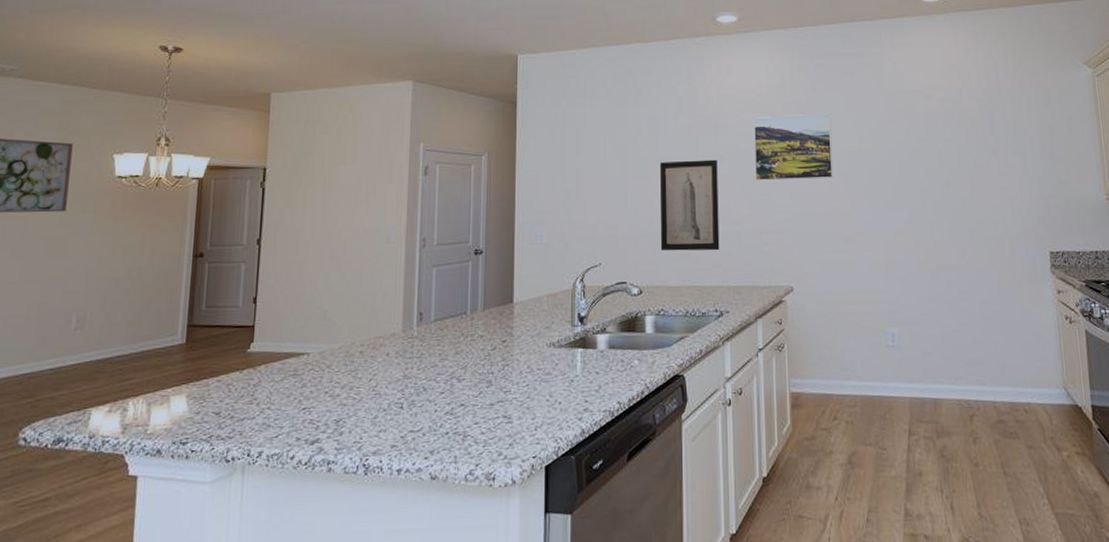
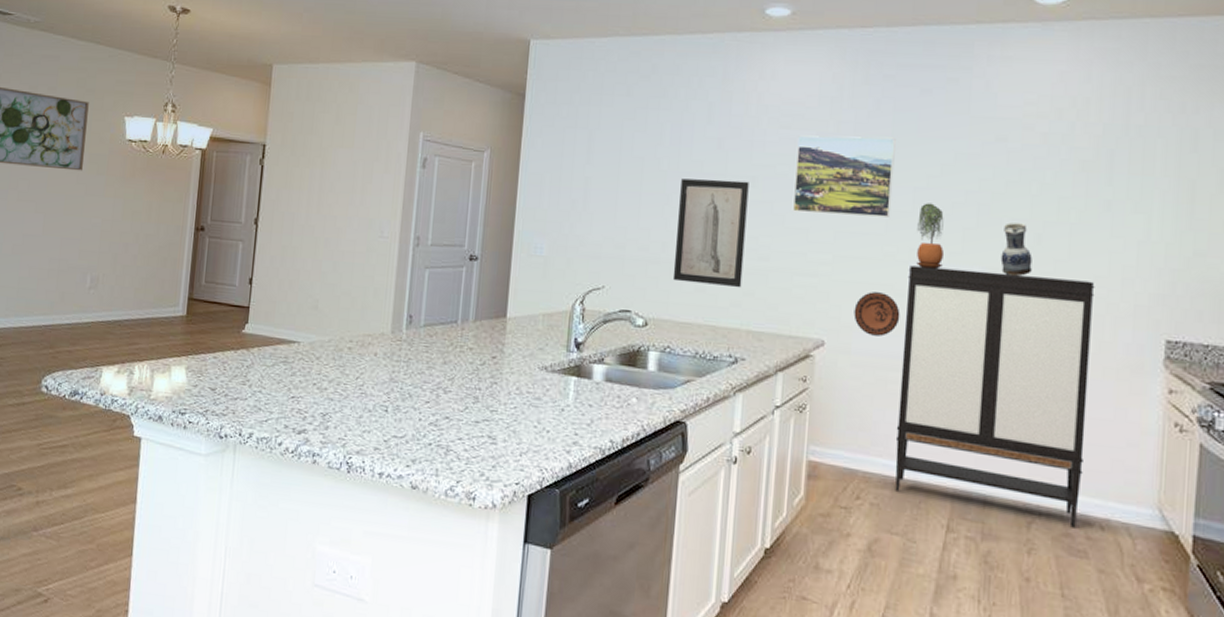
decorative plate: none [814,240,851,277] -> present [854,292,900,336]
storage cabinet: none [852,212,1007,415] -> present [895,265,1095,528]
potted plant: none [855,163,879,216] -> present [916,203,944,269]
ceramic jug: none [921,172,946,215] -> present [1000,223,1032,276]

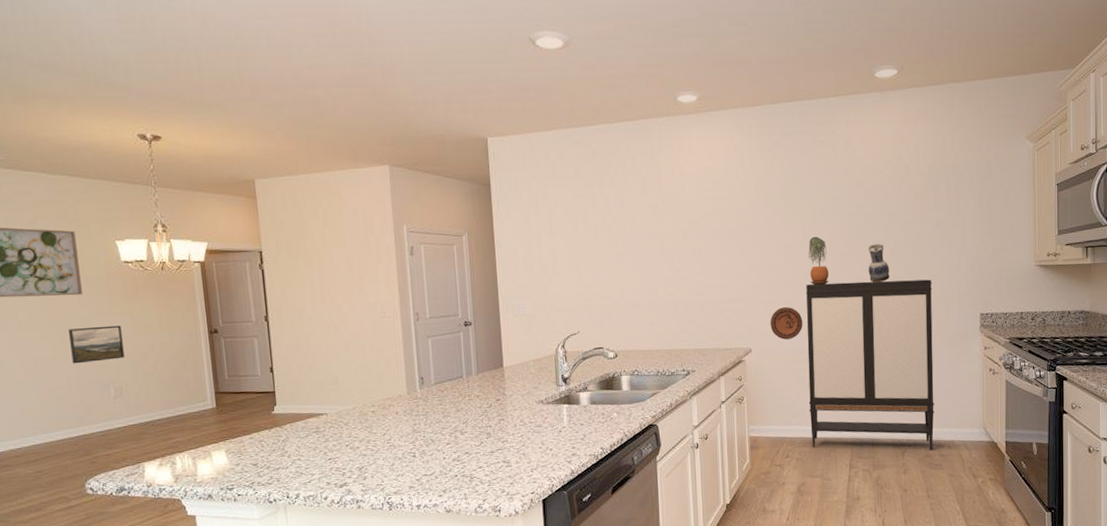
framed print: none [58,206,111,246] -> present [68,325,124,364]
wall art: present [672,178,749,288] -> none [629,236,686,320]
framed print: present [792,135,896,218] -> none [715,190,789,255]

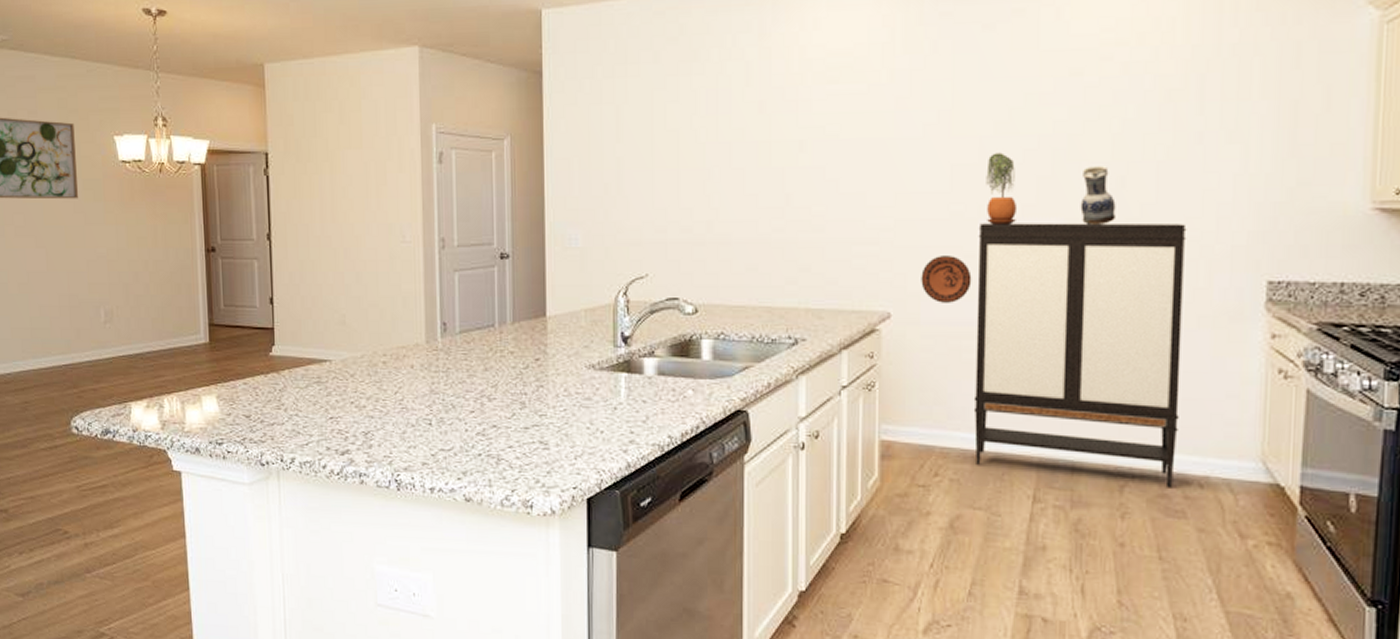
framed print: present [68,325,124,364] -> none [62,237,117,280]

